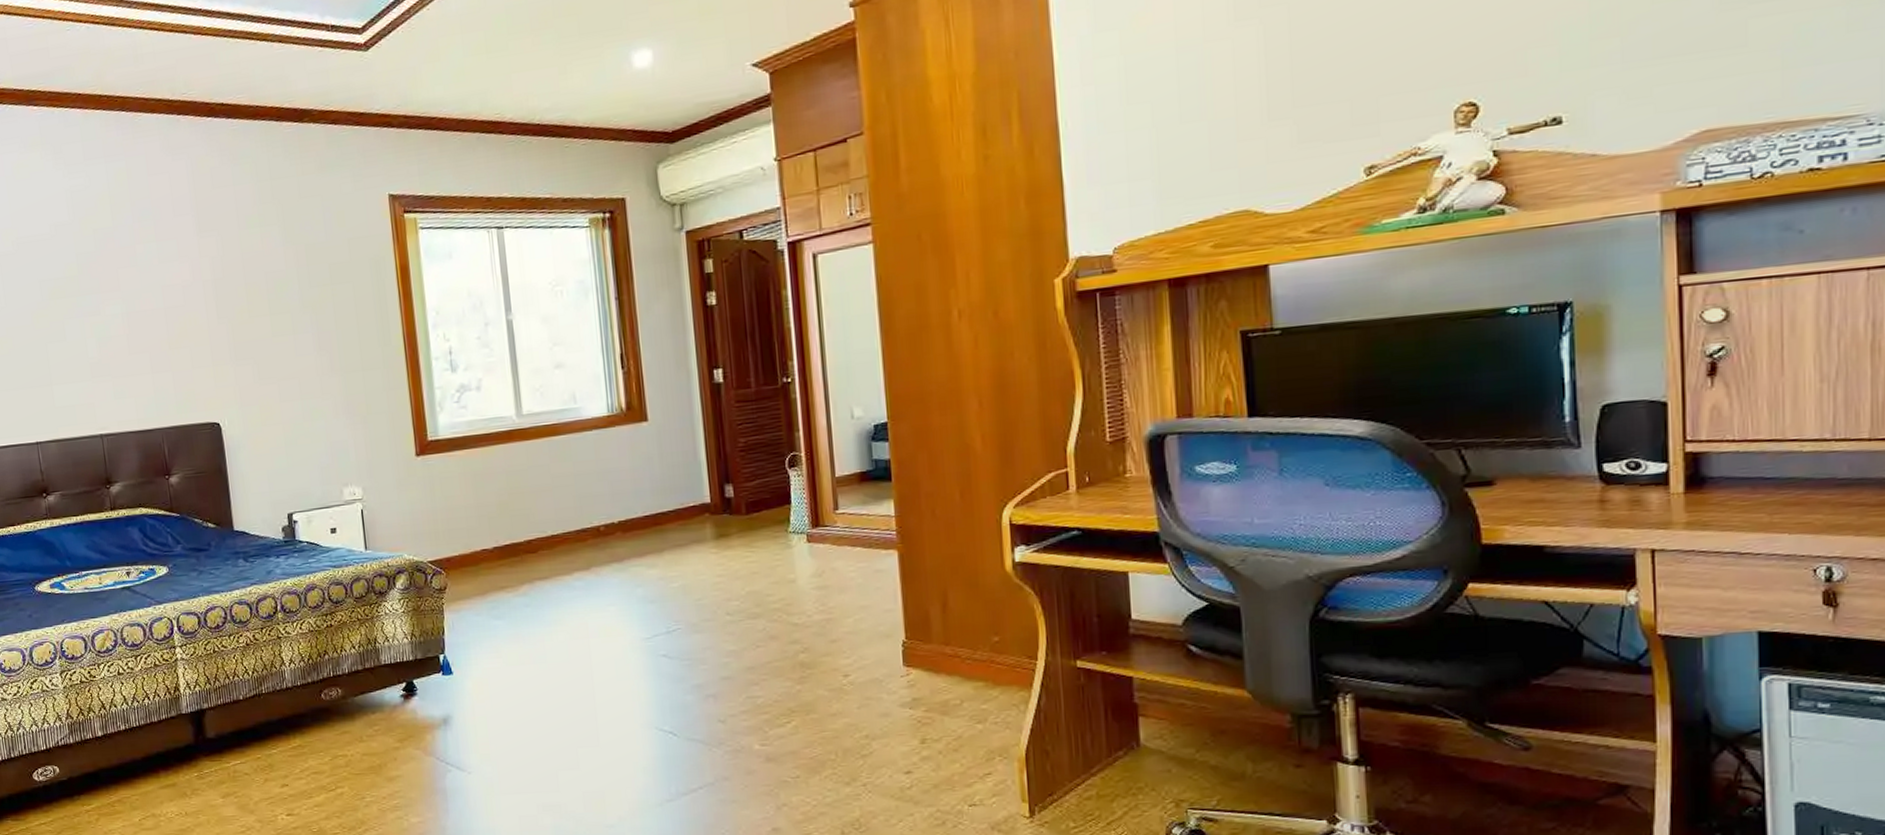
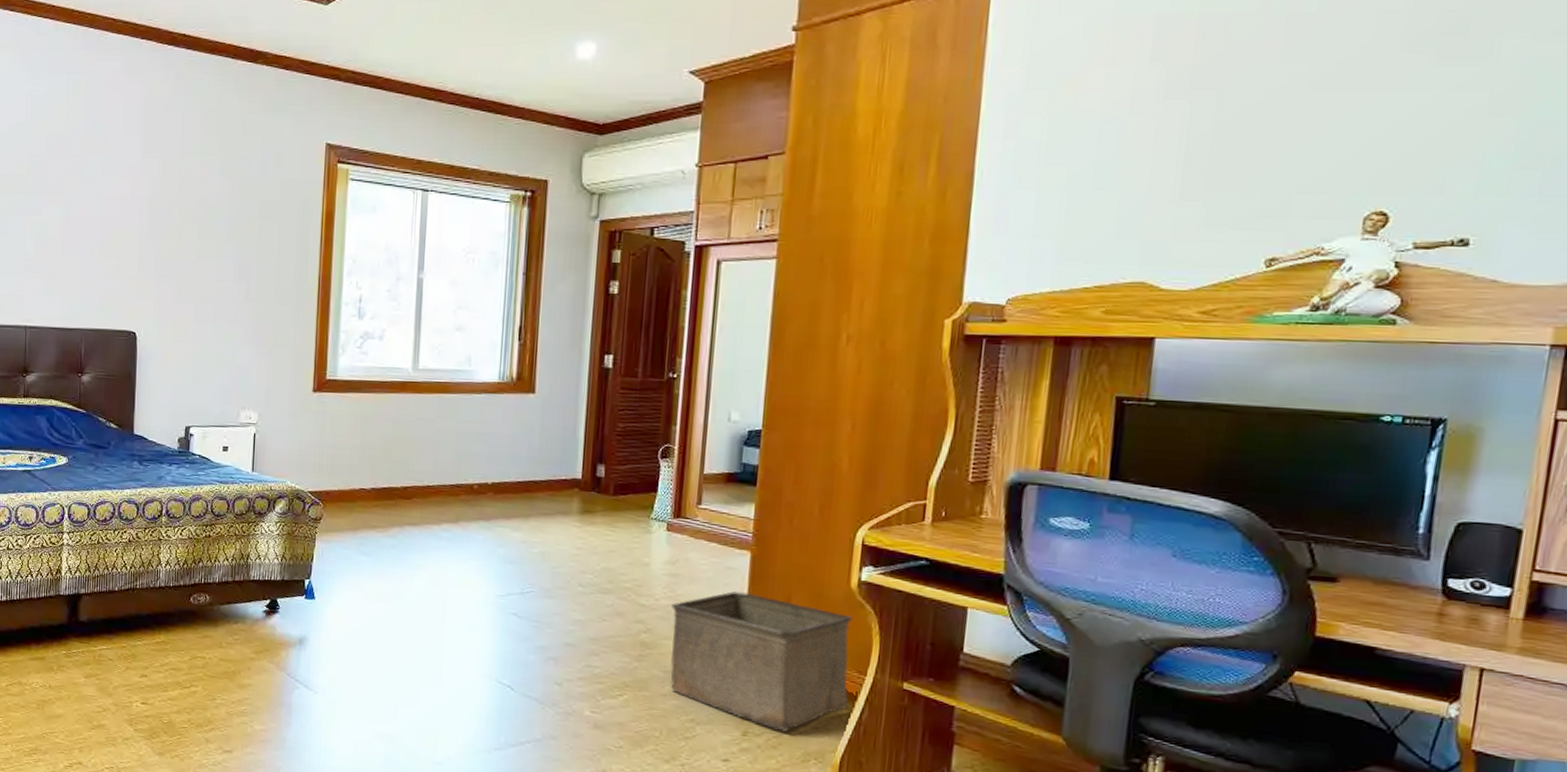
storage bin: none [825,593,1024,732] -> present [670,590,853,732]

